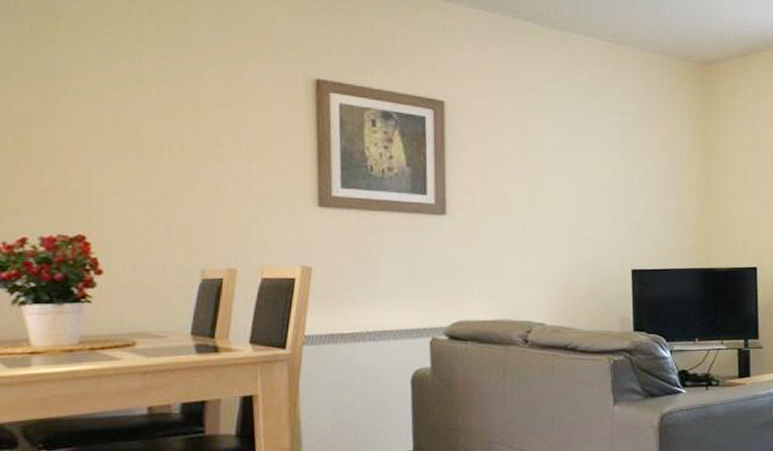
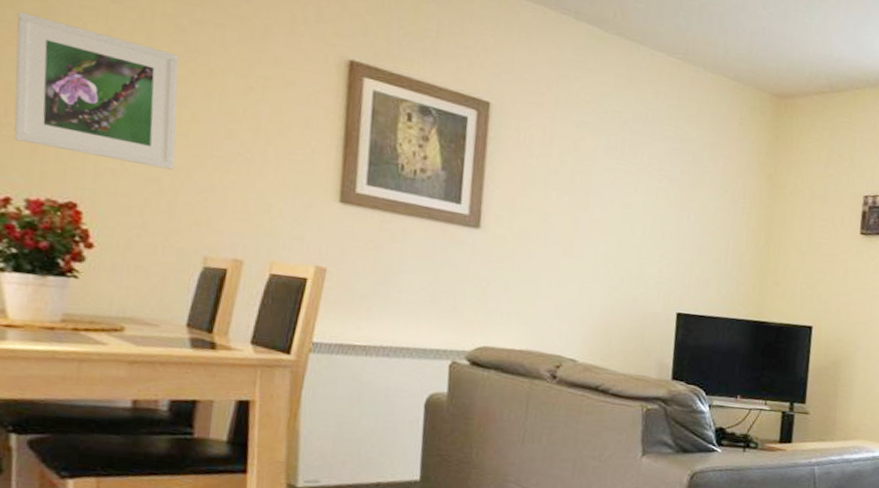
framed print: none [21,72,169,196] -> present [14,11,179,170]

